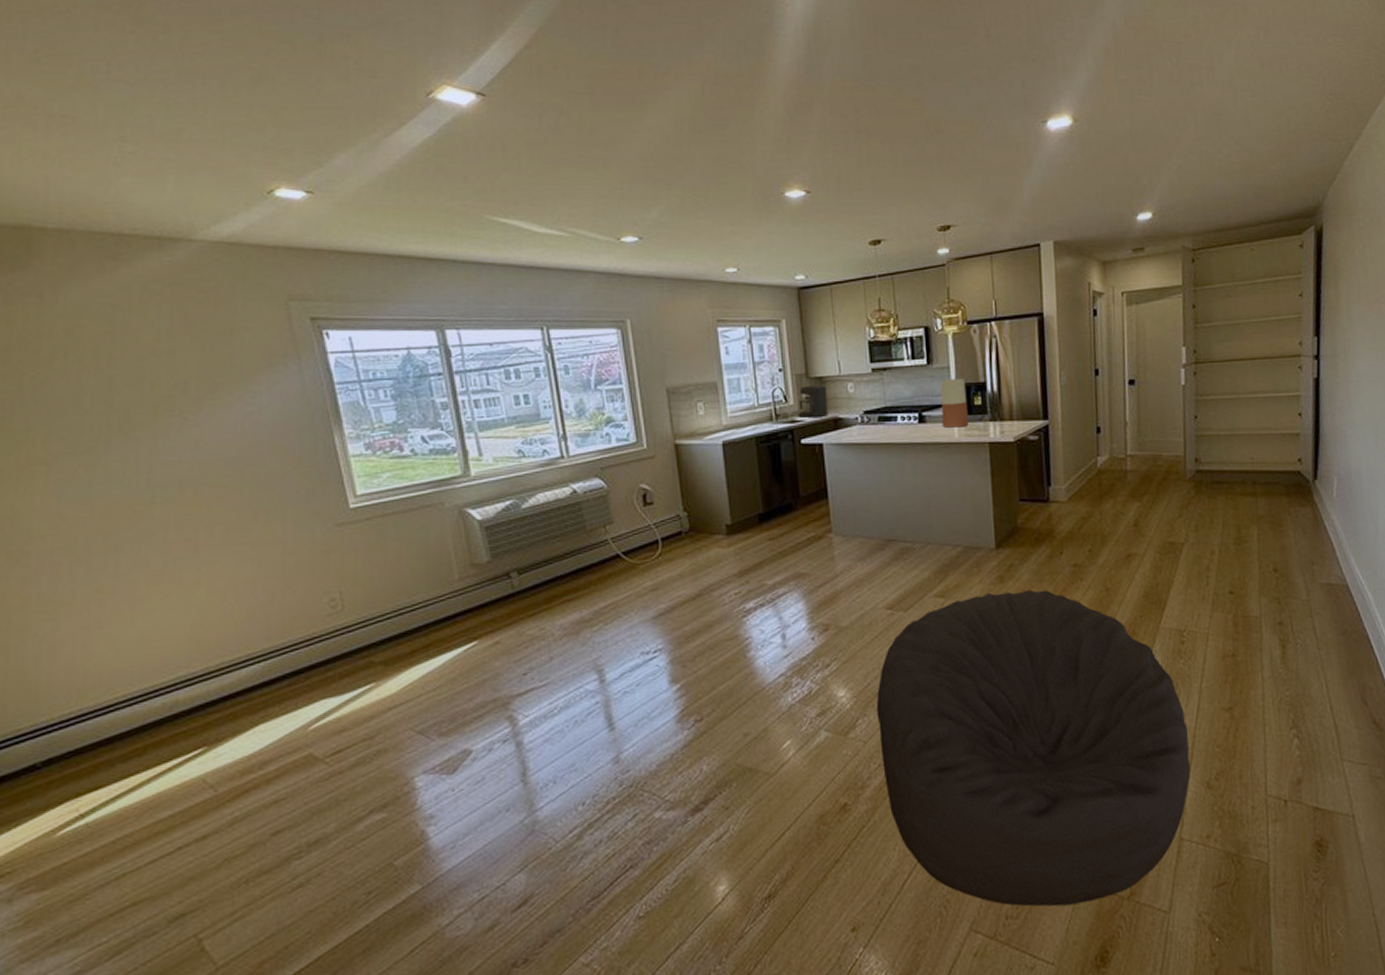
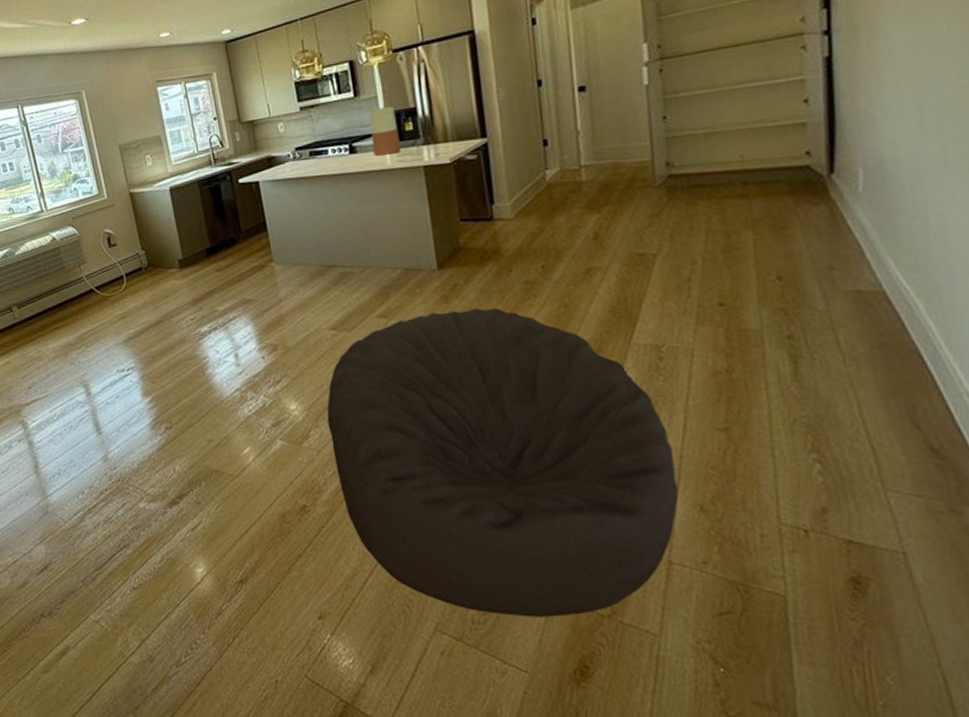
coffee maker: present [798,385,828,419] -> none [233,128,262,160]

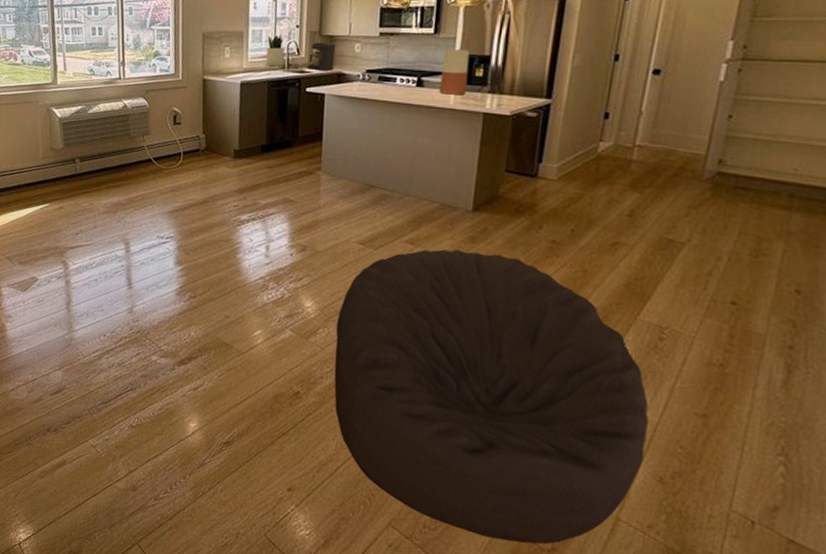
planter: none [186,130,212,166] -> present [264,34,286,67]
coffee maker: none [233,128,262,160] -> present [307,42,336,72]

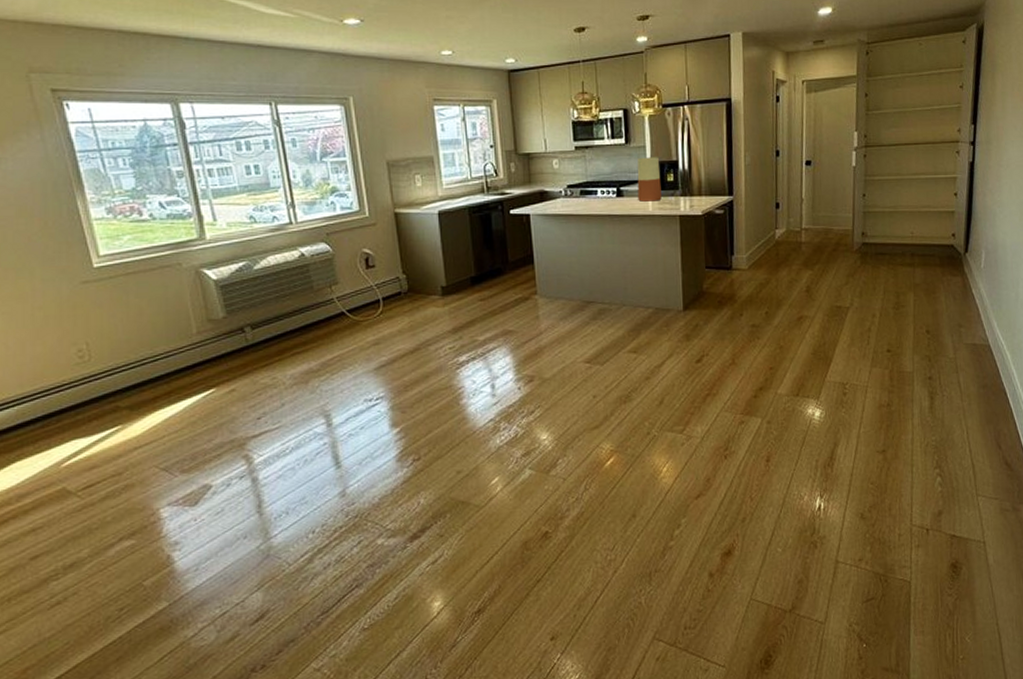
planter: present [264,34,286,67] -> none [461,156,485,191]
coffee maker: present [307,42,336,72] -> none [507,161,535,191]
bean bag chair: present [334,249,649,545] -> none [575,346,848,619]

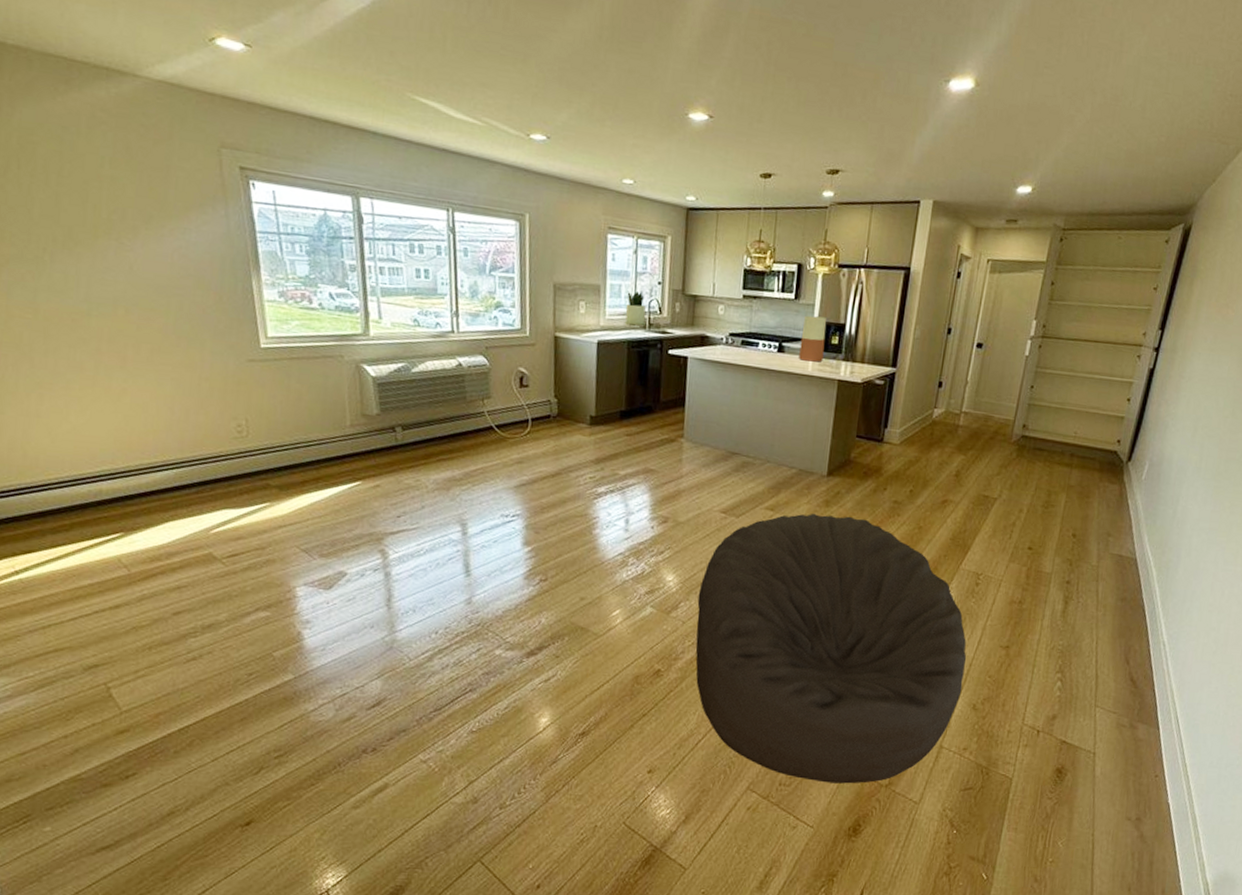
planter: none [461,156,485,191] -> present [624,290,647,327]
bean bag chair: none [575,346,848,619] -> present [695,513,967,784]

